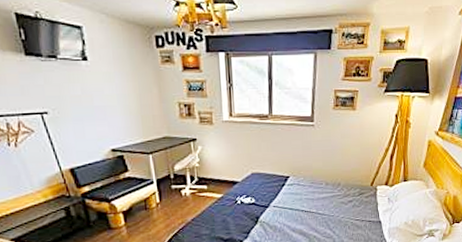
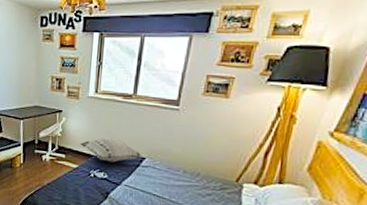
decorative pillow: none [221,160,287,186] -> present [80,137,143,163]

